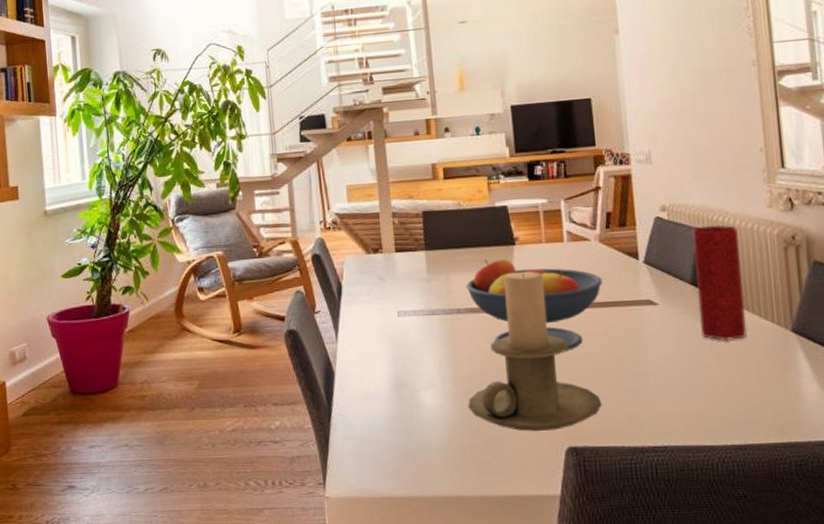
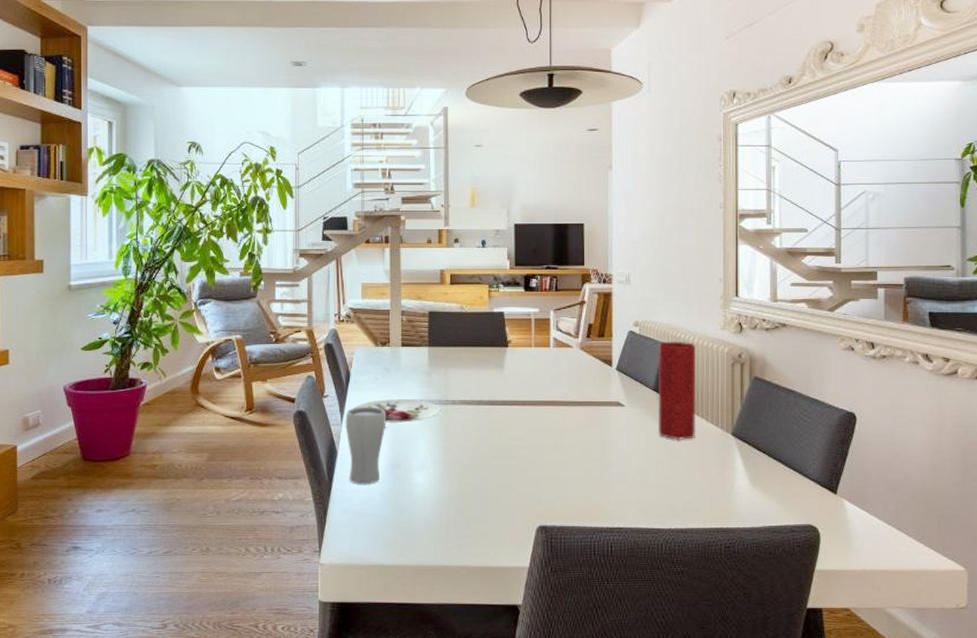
drinking glass: none [340,321,386,408] -> present [345,406,386,485]
plate: none [347,310,445,338] -> present [352,399,441,423]
fruit bowl: present [466,258,602,351] -> none [462,358,580,442]
candle holder: present [468,271,602,431] -> none [455,371,571,511]

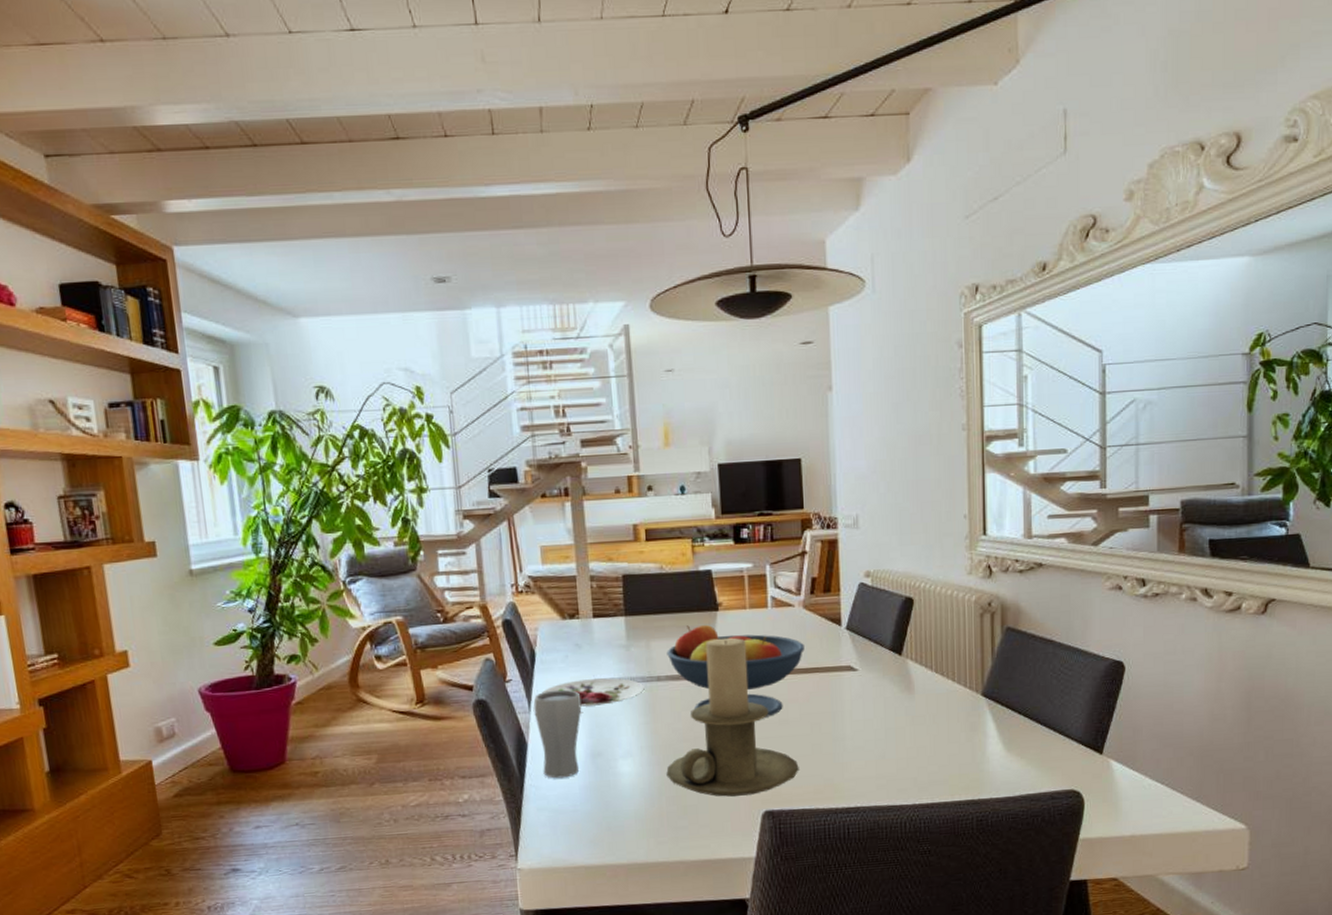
candle holder: none [455,371,571,511] -> present [666,638,799,797]
fruit bowl: none [462,358,580,442] -> present [667,624,805,717]
vase: present [658,341,696,441] -> none [894,591,941,706]

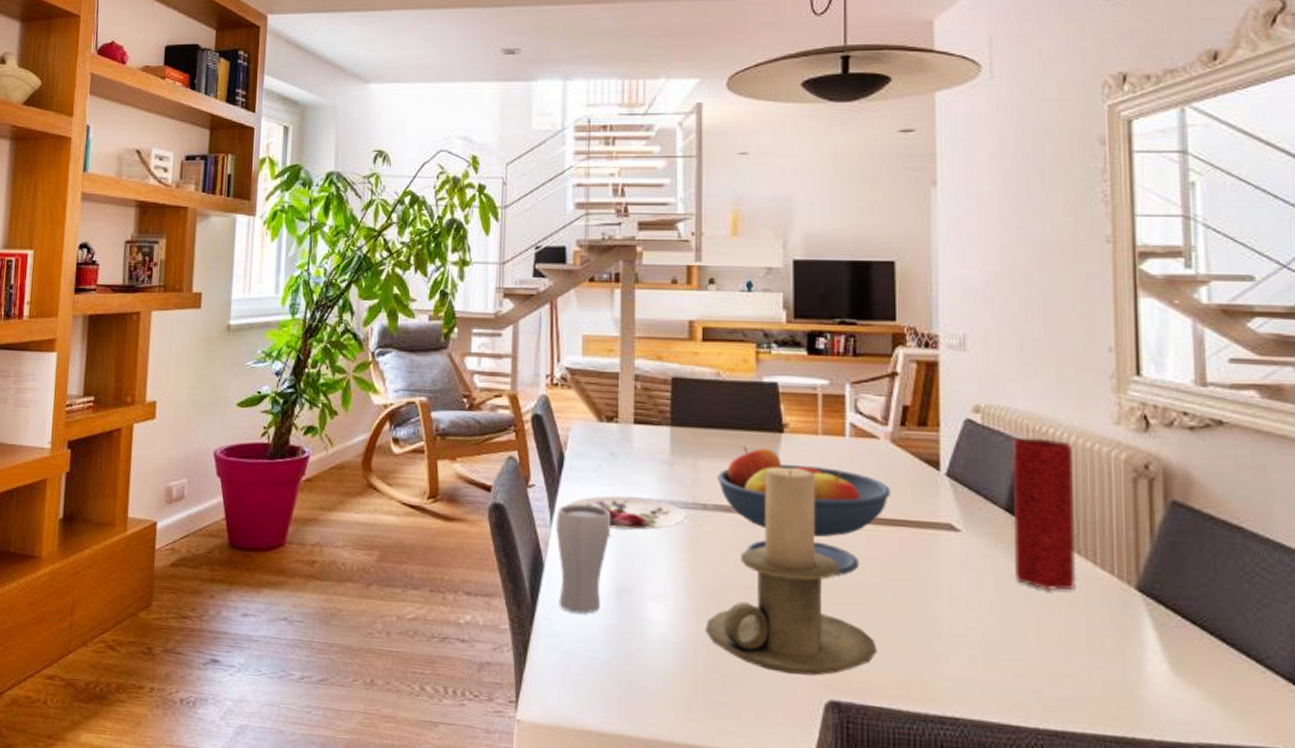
vase: none [894,591,941,706] -> present [1011,437,1077,591]

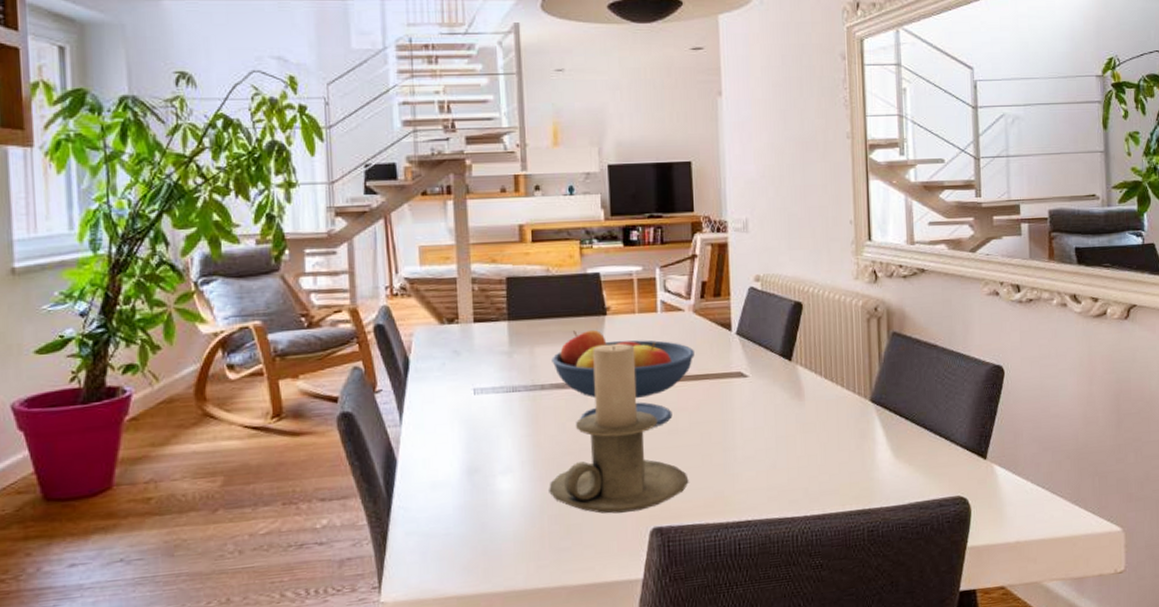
drinking glass: present [556,503,611,614] -> none [405,400,459,499]
plate: present [566,495,687,530] -> none [414,387,527,419]
vase: present [1011,437,1077,591] -> none [784,296,831,413]

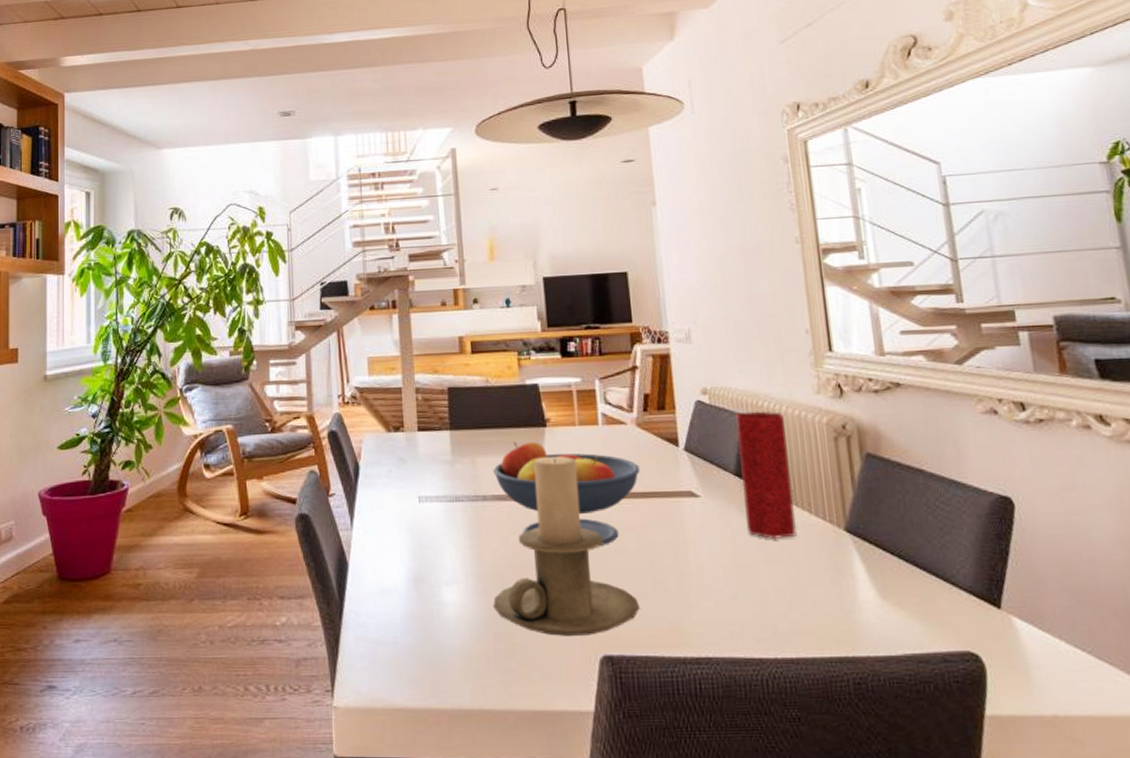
vase: none [784,296,831,413] -> present [736,411,797,540]

